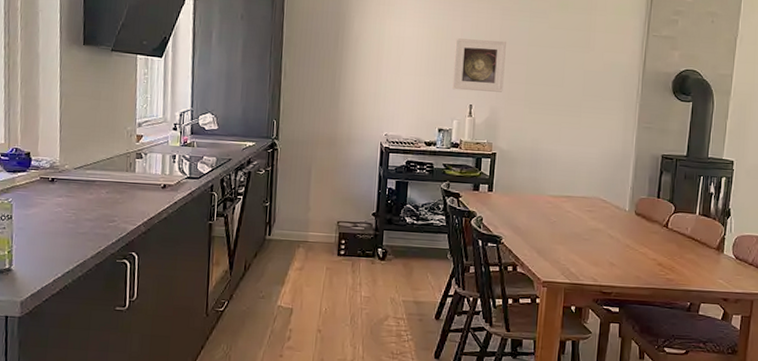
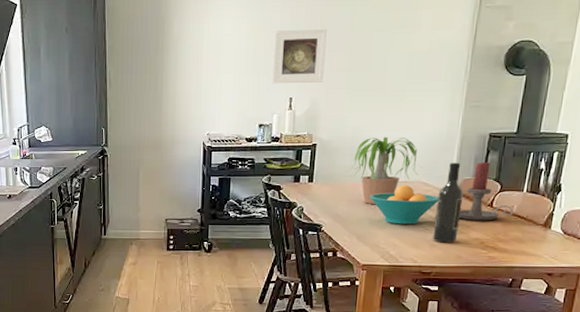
potted plant: none [527,150,598,218] -> present [347,136,420,204]
fruit bowl: none [549,200,617,242] -> present [369,185,439,225]
wine bottle: none [612,181,640,263] -> present [433,162,464,243]
candle holder: none [636,182,688,242] -> present [458,161,514,221]

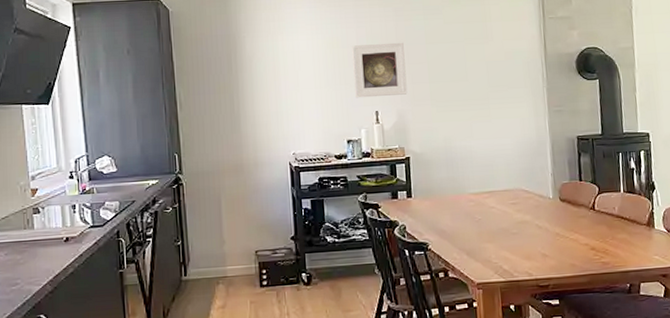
potted plant: present [347,136,420,204] -> none [445,145,517,217]
fruit bowl: present [369,185,439,225] -> none [472,194,542,236]
wine bottle: present [433,162,464,243] -> none [540,167,568,252]
candle holder: present [458,161,514,221] -> none [564,164,616,226]

